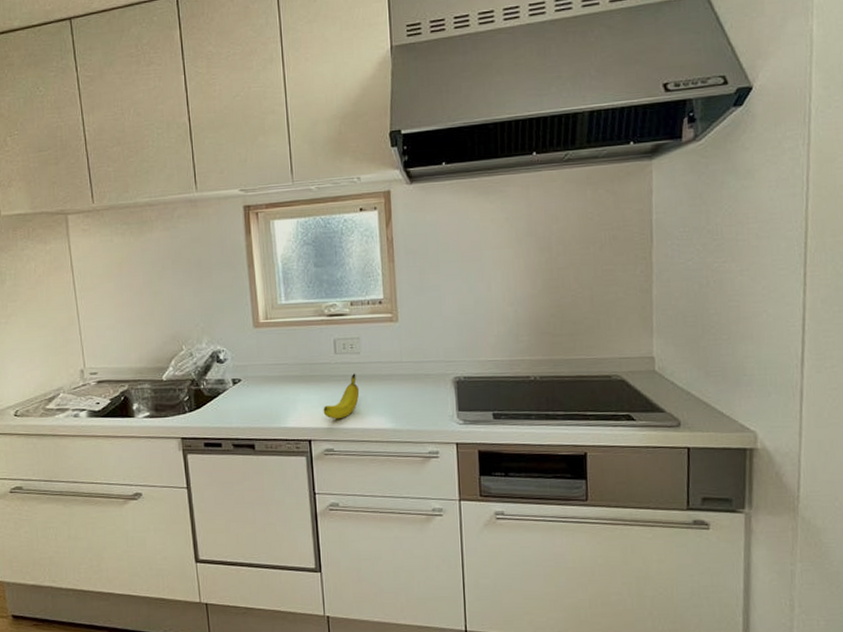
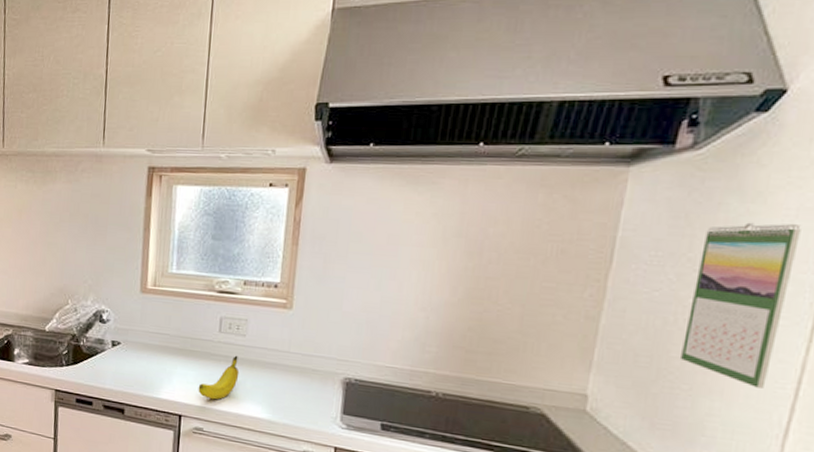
calendar: none [716,192,783,329] -> present [681,222,802,388]

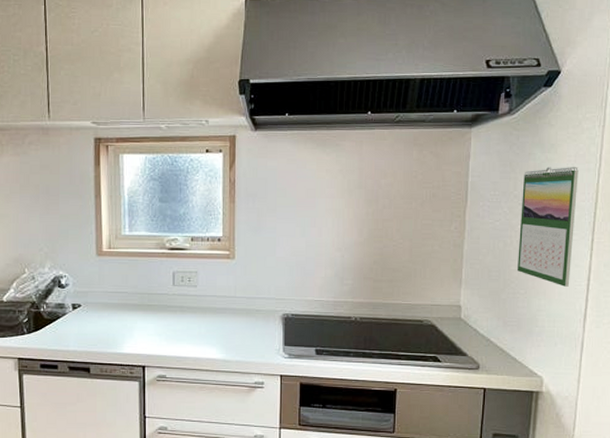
fruit: present [198,355,240,400] -> none [158,305,194,348]

